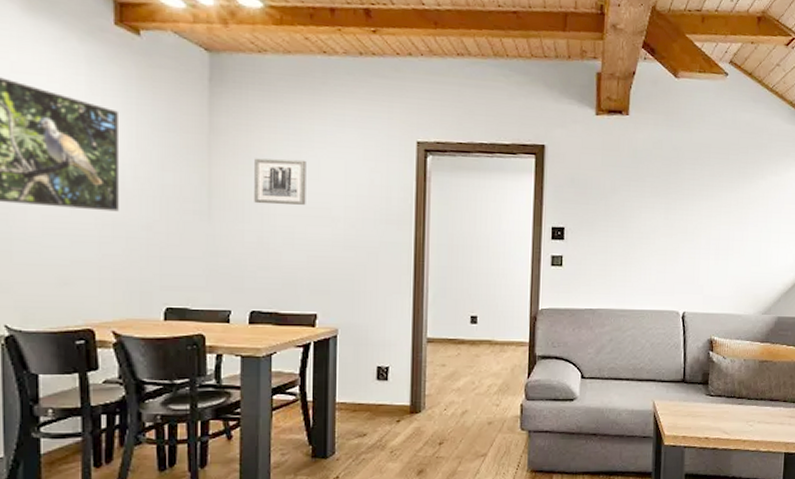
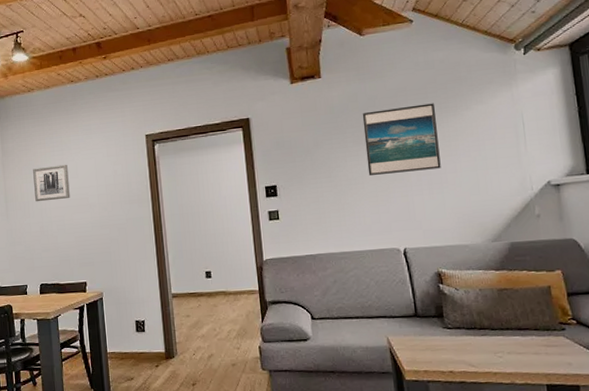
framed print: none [661,162,734,235] -> present [362,103,441,176]

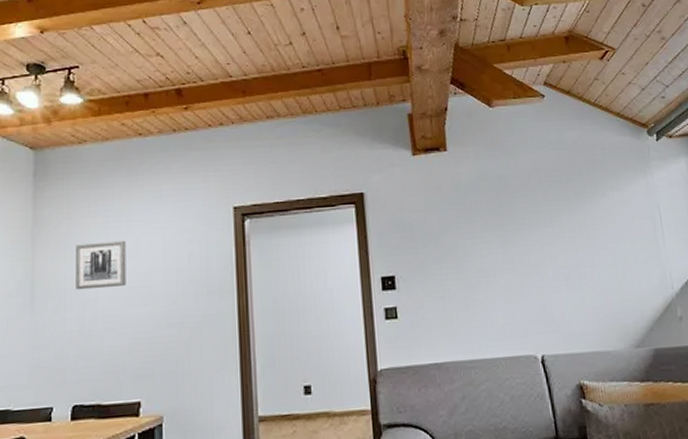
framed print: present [362,103,441,176] -> none [492,187,579,267]

